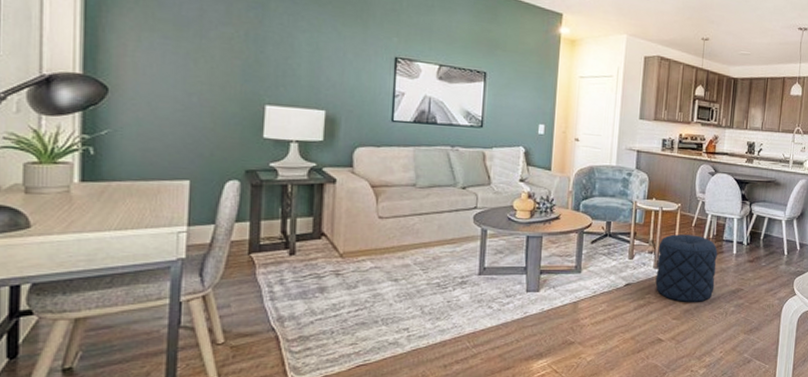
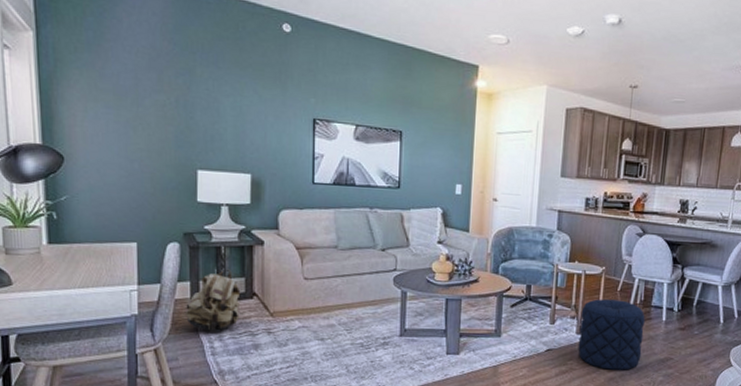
backpack: none [241,208,308,277] -> present [184,269,241,334]

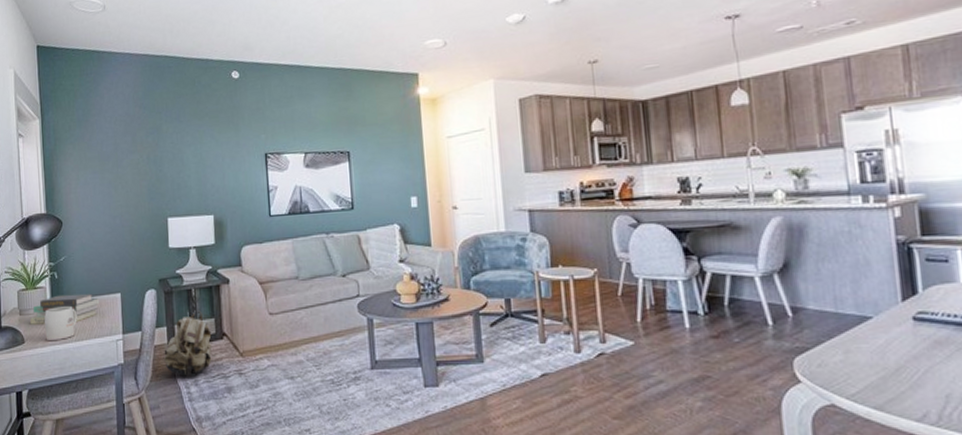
books: none [20,237,111,267] -> present [30,293,100,325]
mug: none [38,250,82,286] -> present [44,306,78,341]
pouf: present [578,299,645,370] -> none [576,307,666,396]

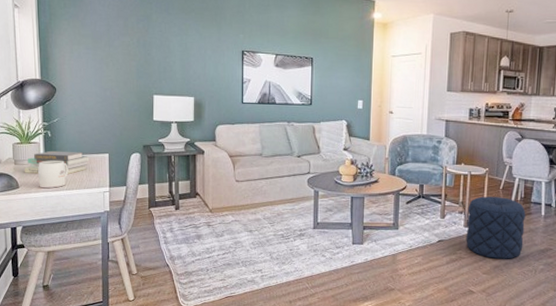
backpack: present [163,310,212,378] -> none [144,174,187,226]
pouf: none [576,307,666,396] -> present [466,196,526,259]

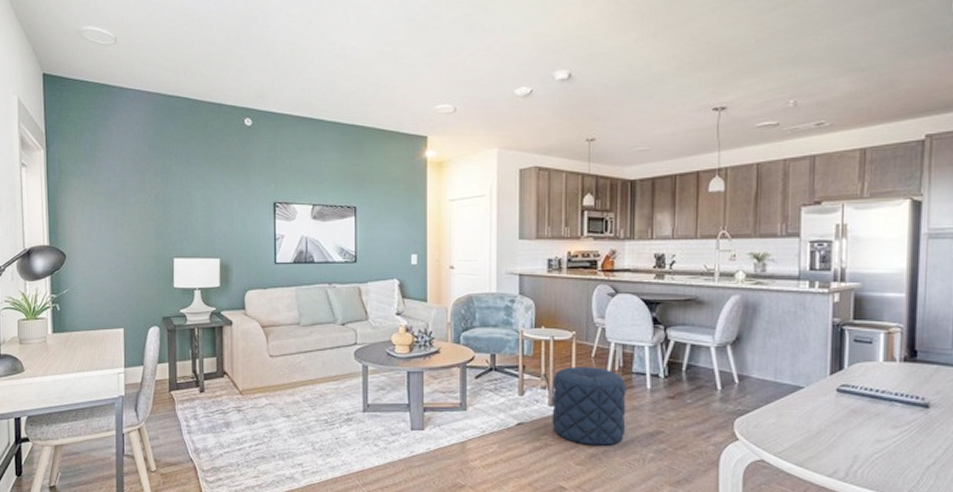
books: present [25,150,90,174] -> none [31,326,102,354]
mug: present [37,160,69,189] -> none [44,338,79,371]

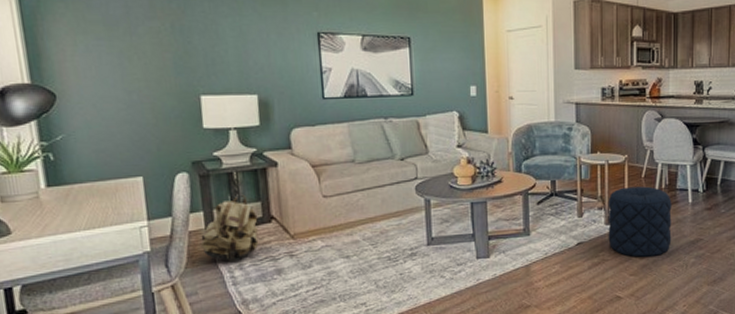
backpack: none [164,349,213,412] -> present [200,194,259,263]

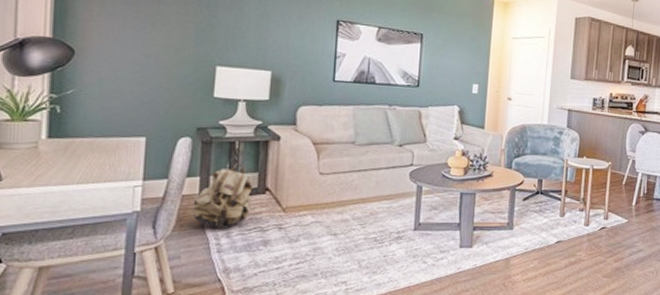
pouf: present [608,186,672,257] -> none [586,192,648,260]

